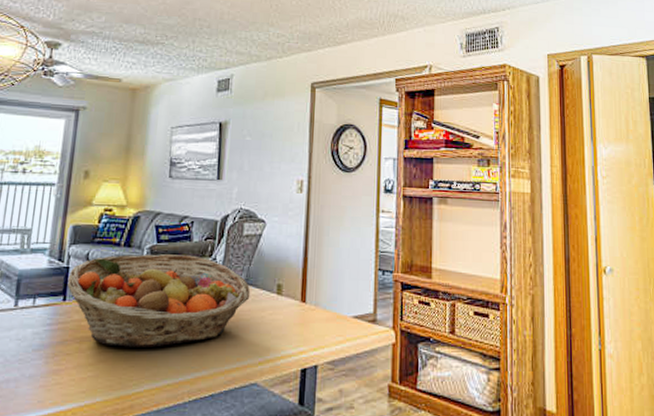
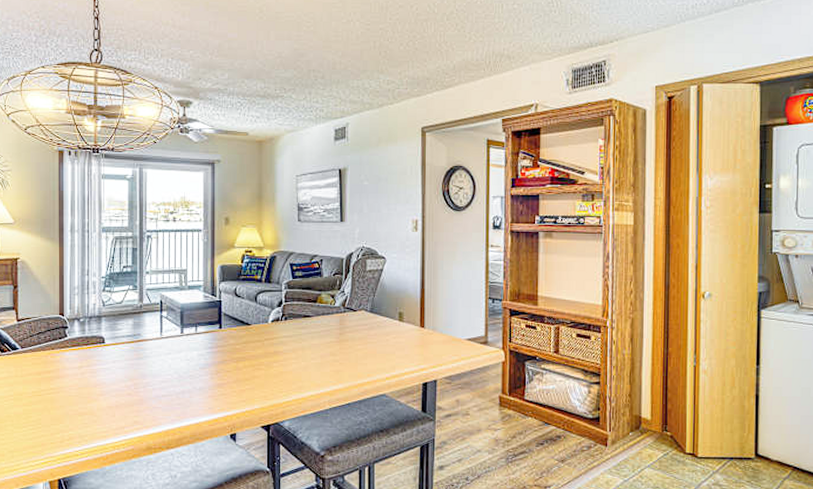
fruit basket: present [67,254,251,347] -> none [221,288,376,366]

